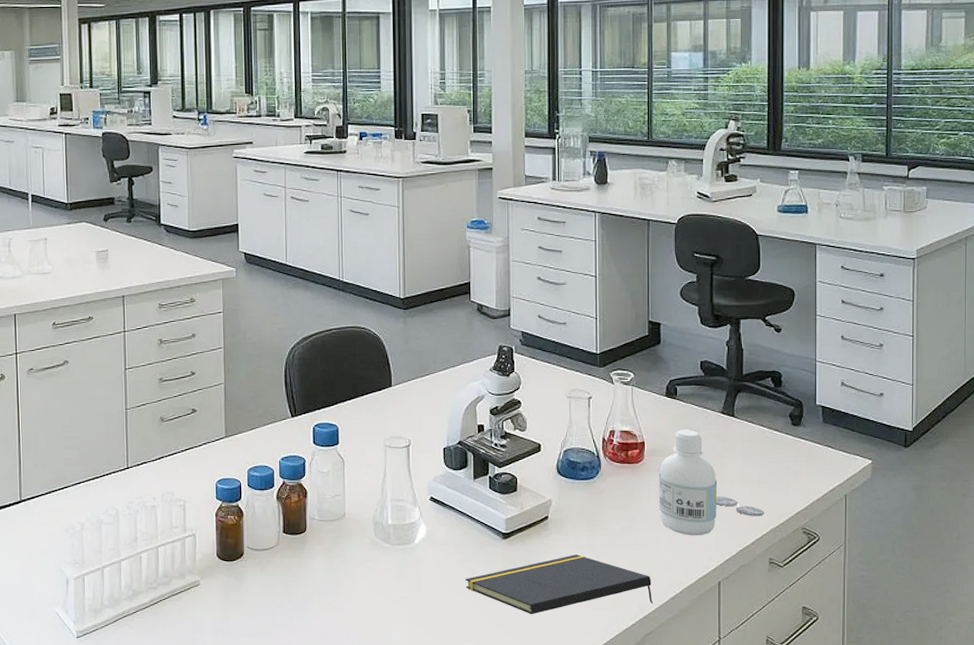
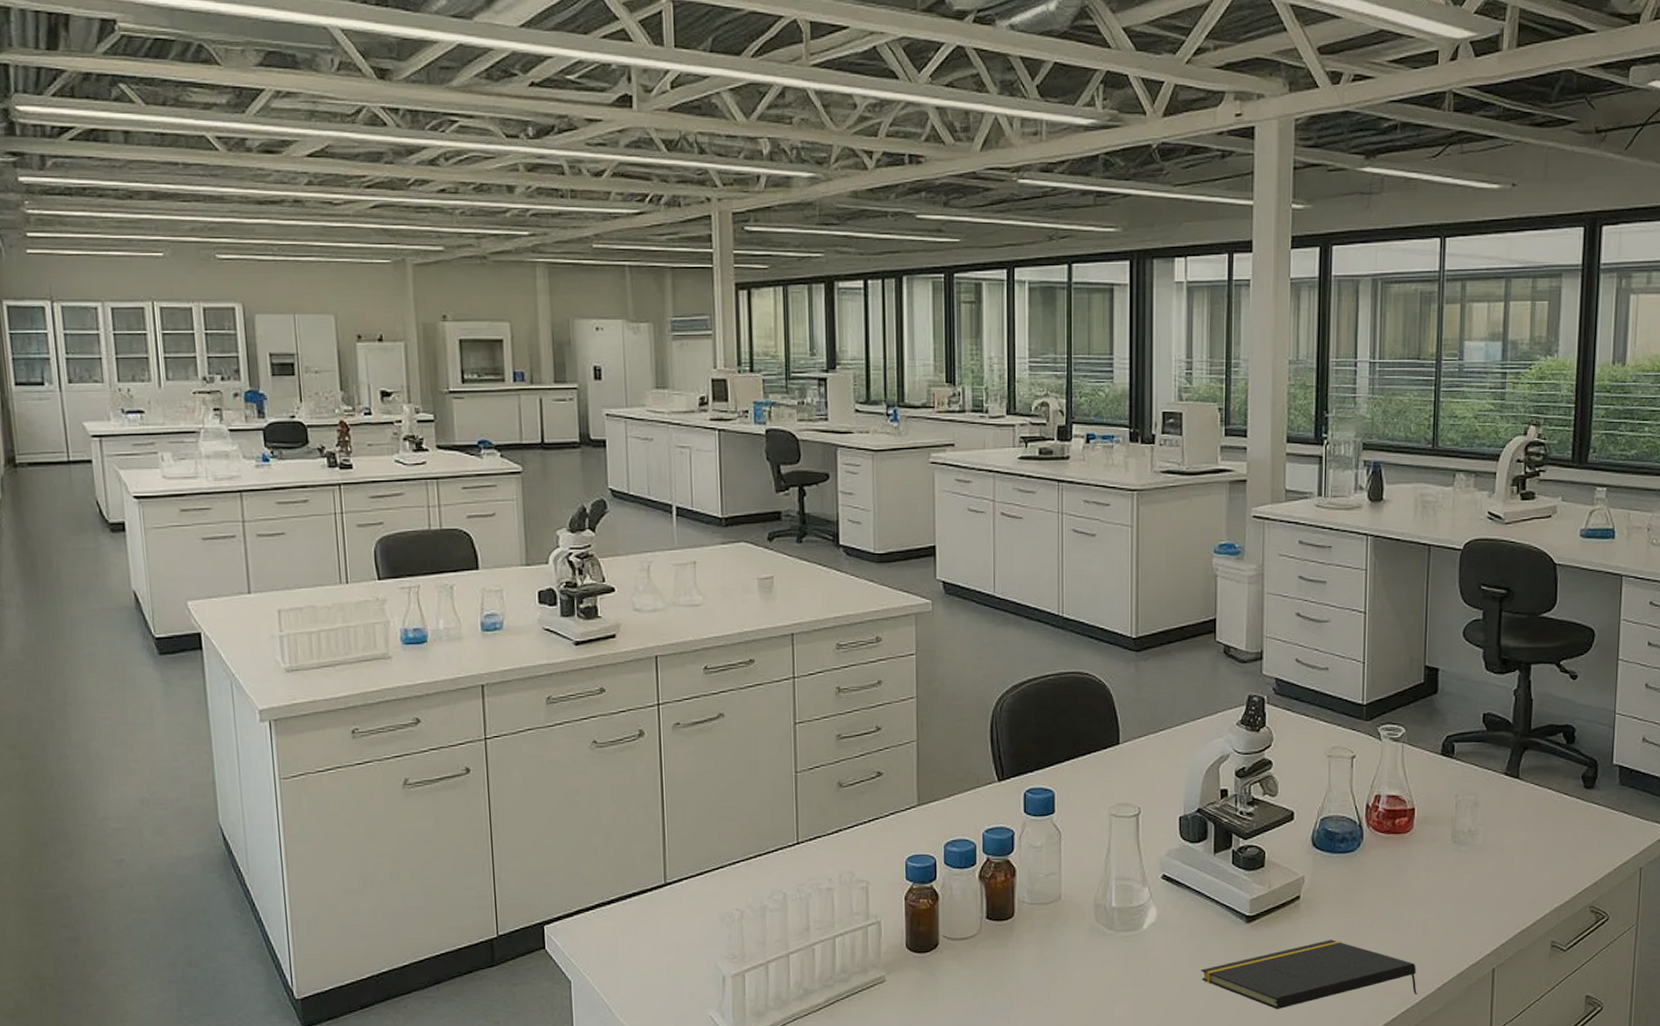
bottle: present [658,429,718,536] -> none [1428,794,1497,917]
petri dish: present [716,496,764,517] -> none [1493,870,1548,894]

